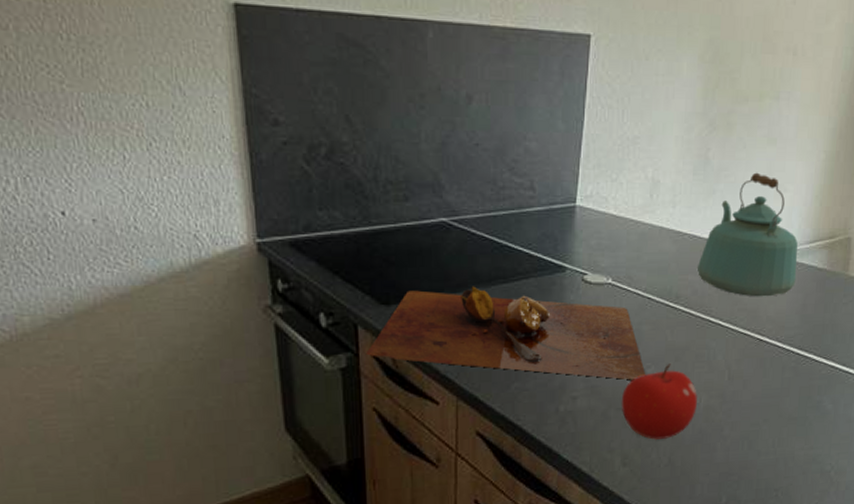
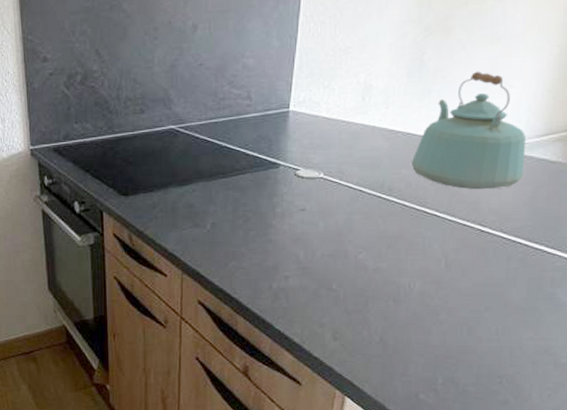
cutting board: present [365,286,646,380] -> none [109,180,358,264]
fruit: present [621,363,697,440] -> none [332,250,411,319]

